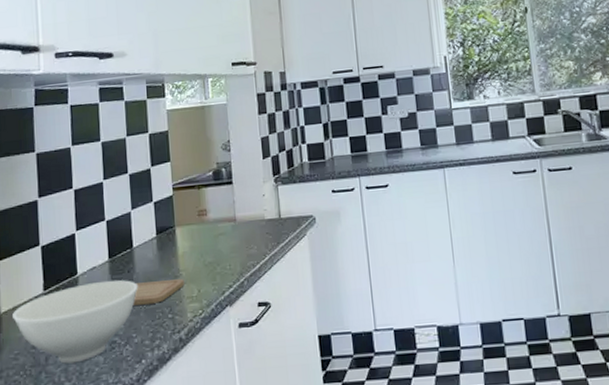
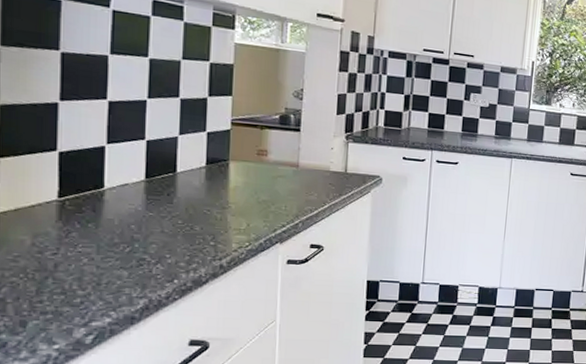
bowl: present [13,280,138,364] -> none [14,198,178,274]
chopping board: present [132,279,184,305] -> none [169,207,233,230]

